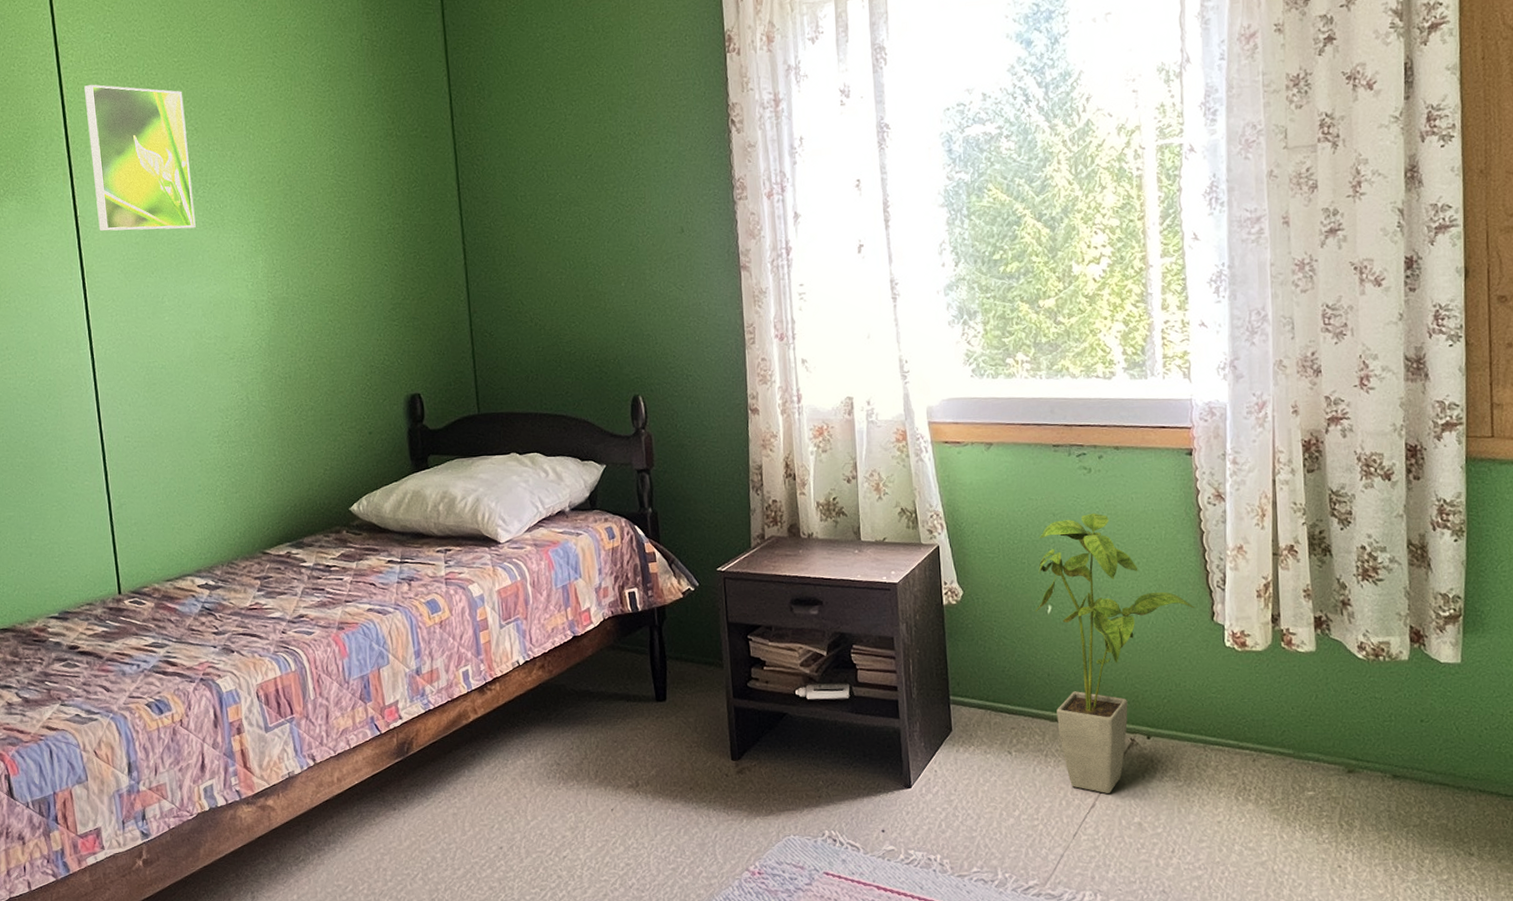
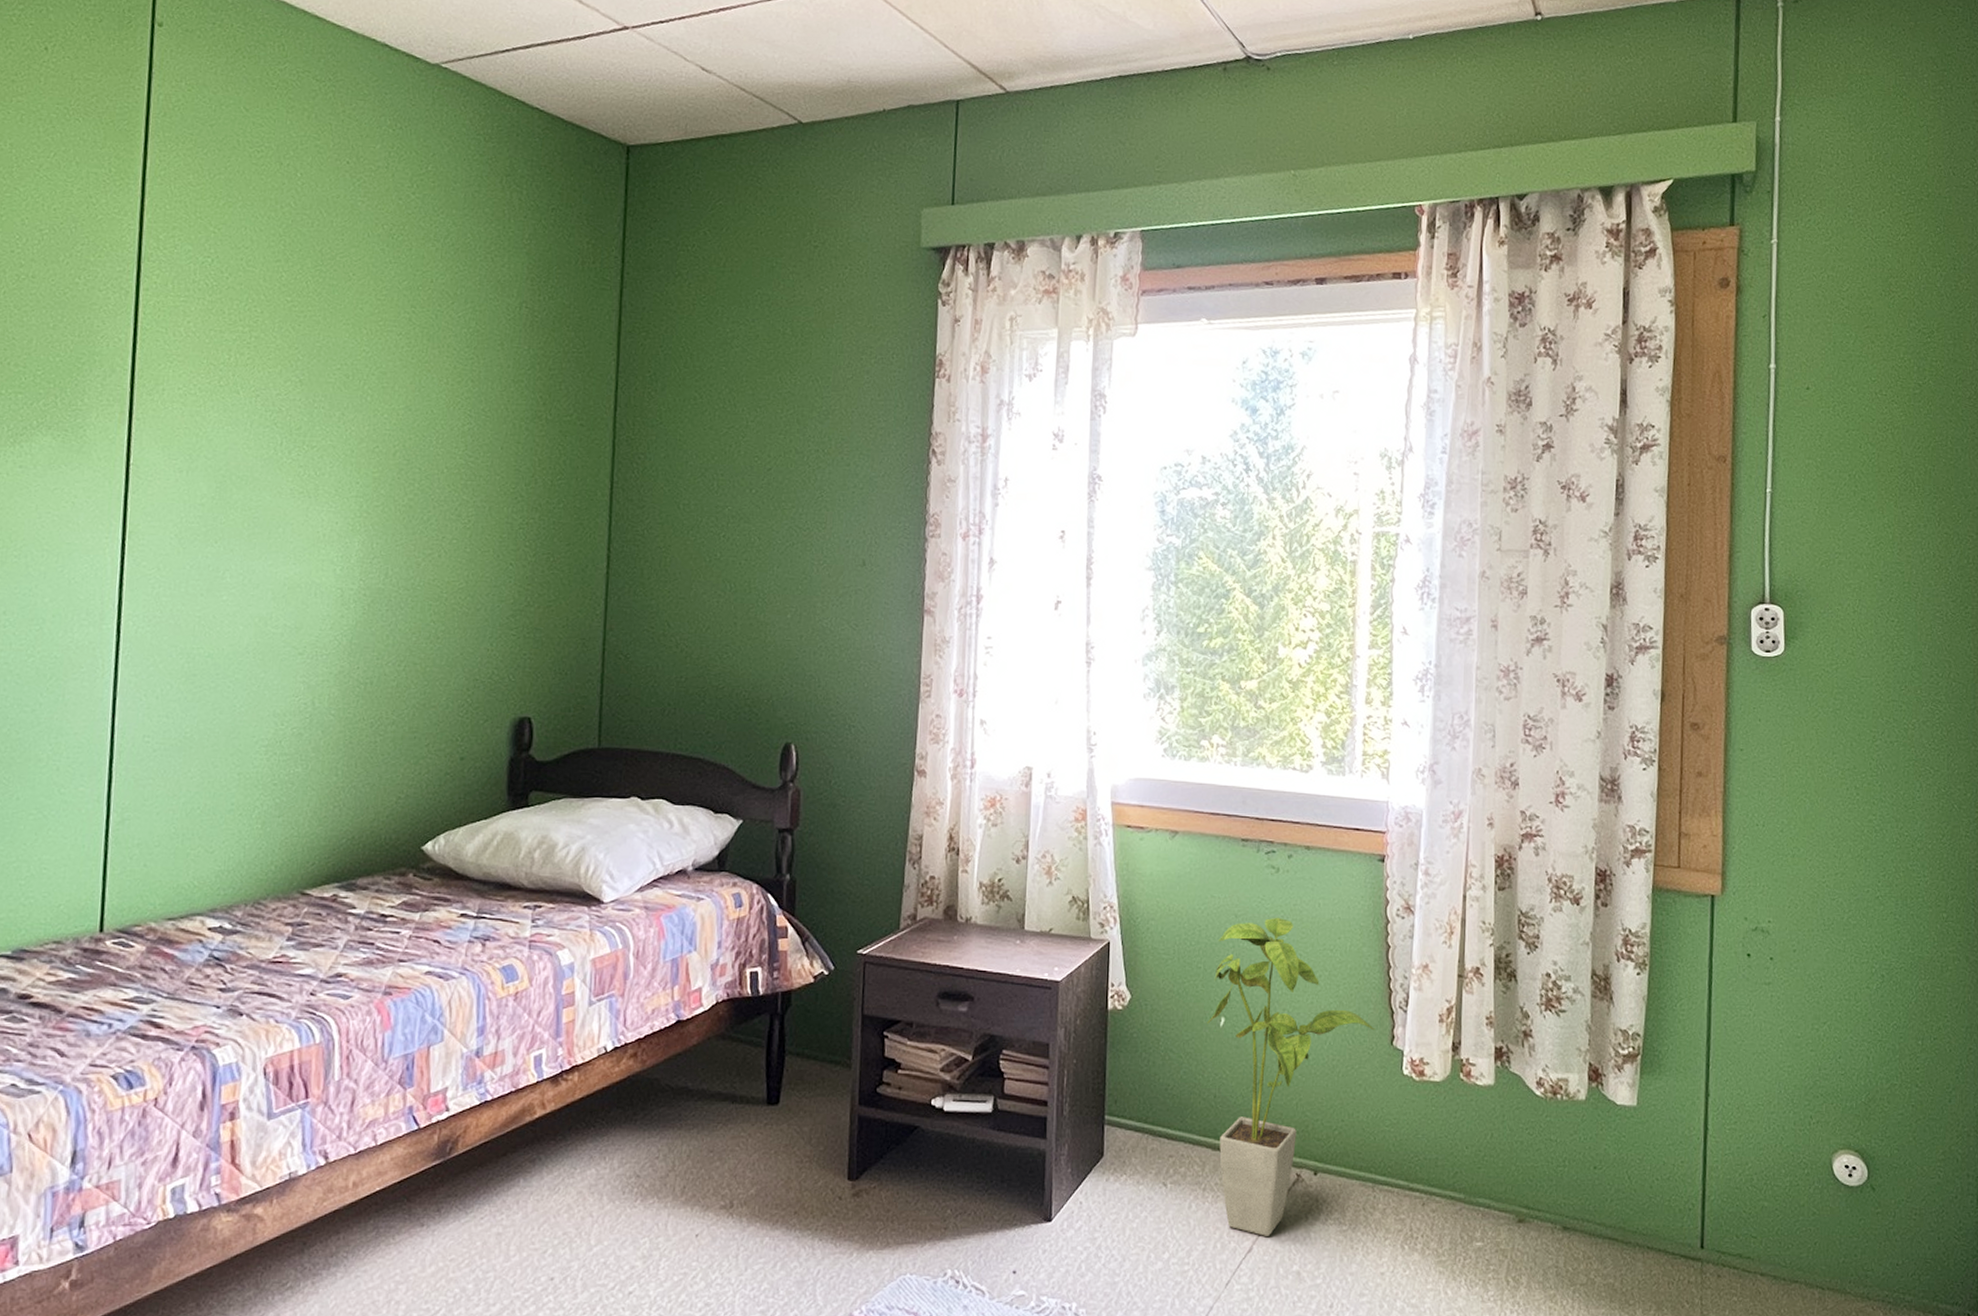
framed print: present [84,84,196,231] -> none [155,312,291,496]

